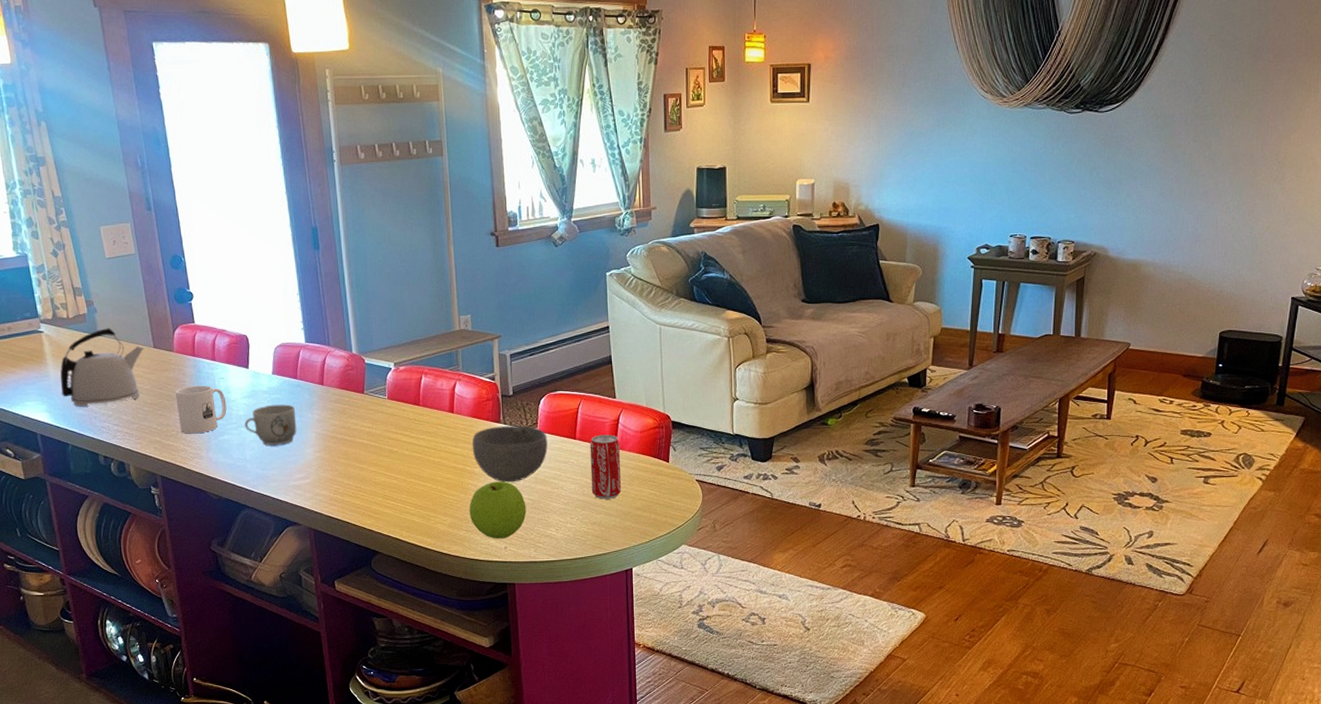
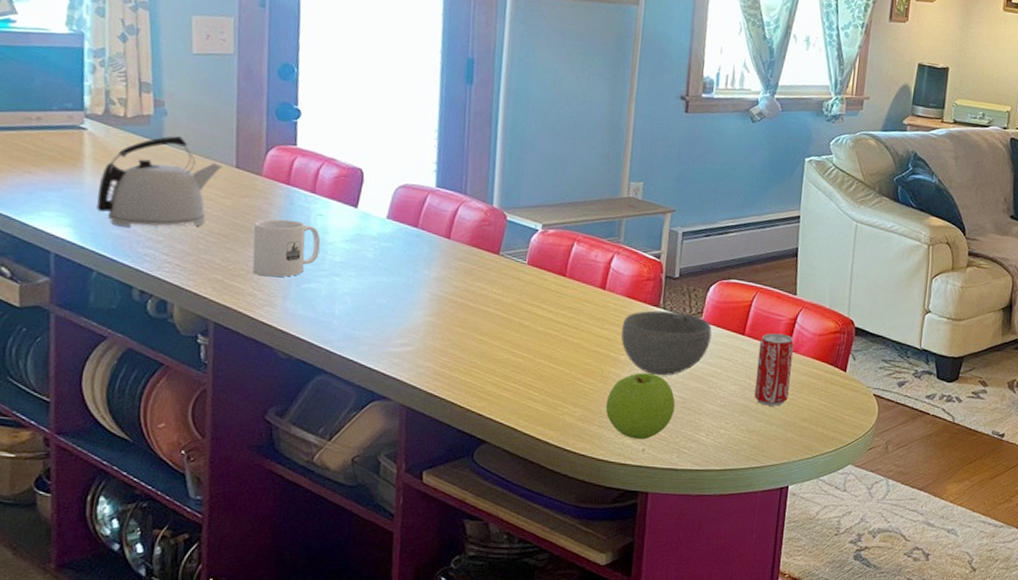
mug: present [244,404,297,445] -> none [339,253,409,303]

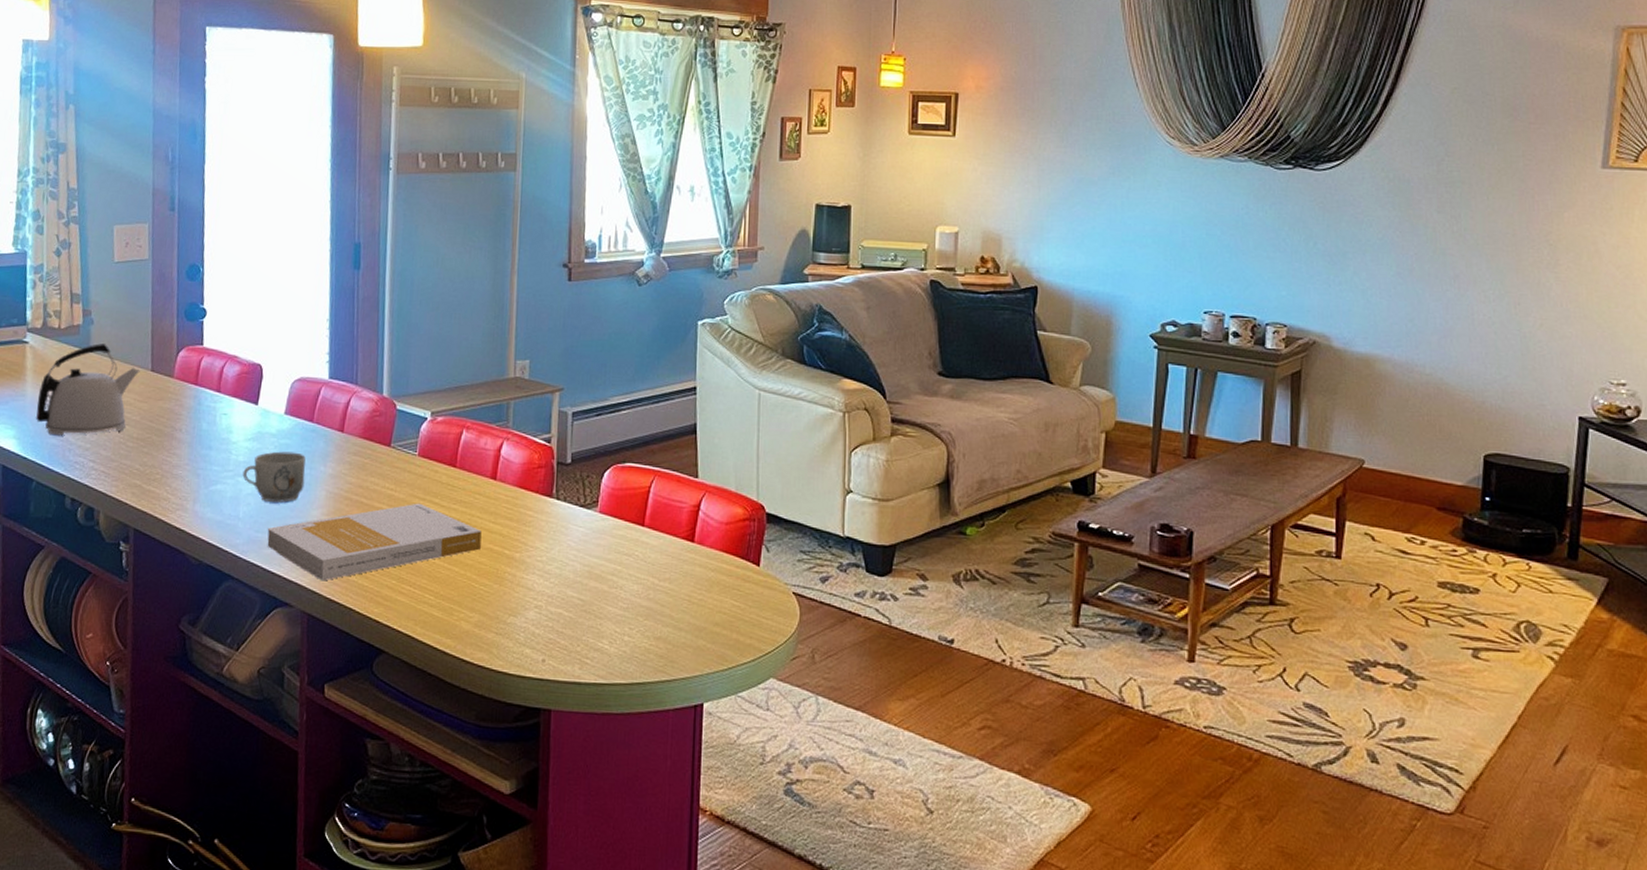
mug: present [252,219,321,277] -> none [166,420,226,480]
mug: none [339,253,409,303] -> present [242,451,306,503]
book: none [365,307,589,377] -> present [267,503,482,581]
apple: present [605,373,676,440] -> none [502,572,575,649]
bowl: present [621,310,712,376] -> none [514,501,609,575]
beverage can: present [754,333,794,406] -> none [658,523,699,608]

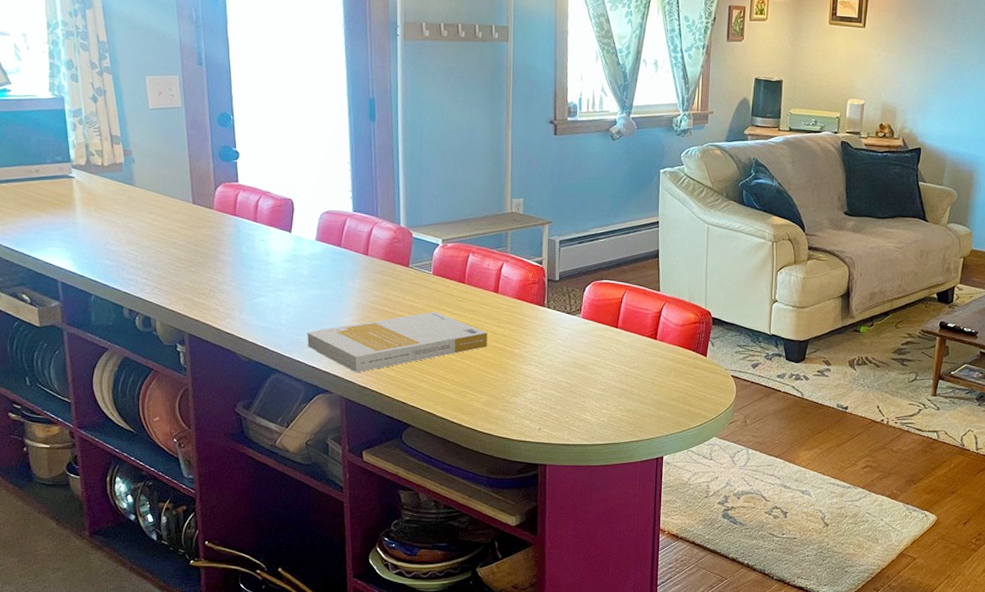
kettle: present [35,343,140,436] -> none [88,179,182,258]
mug: present [242,451,306,503] -> none [282,270,337,312]

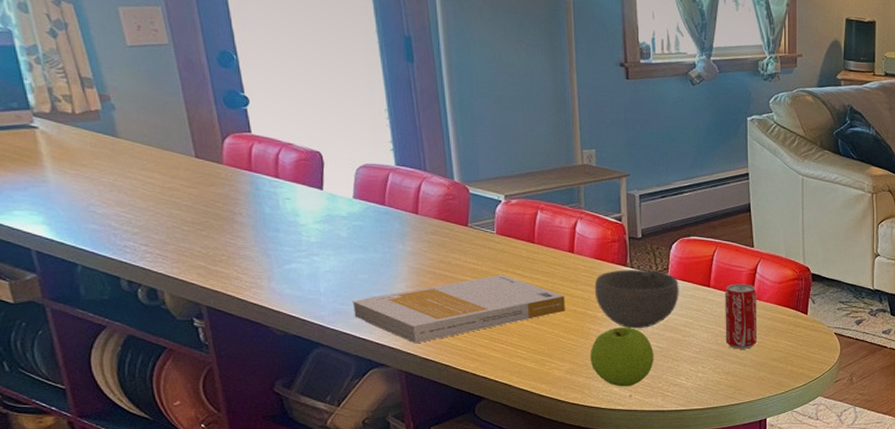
apple: none [506,363,564,420] -> present [590,327,654,387]
bowl: none [514,309,590,366] -> present [594,269,679,329]
beverage can: none [629,325,660,388] -> present [725,284,758,349]

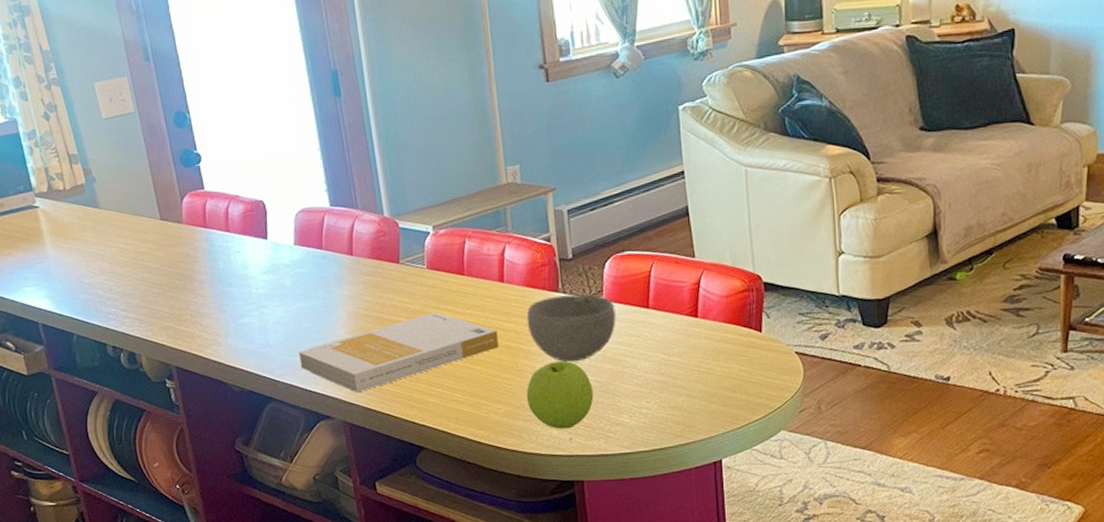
beverage can: present [725,284,758,349] -> none [666,301,706,379]

